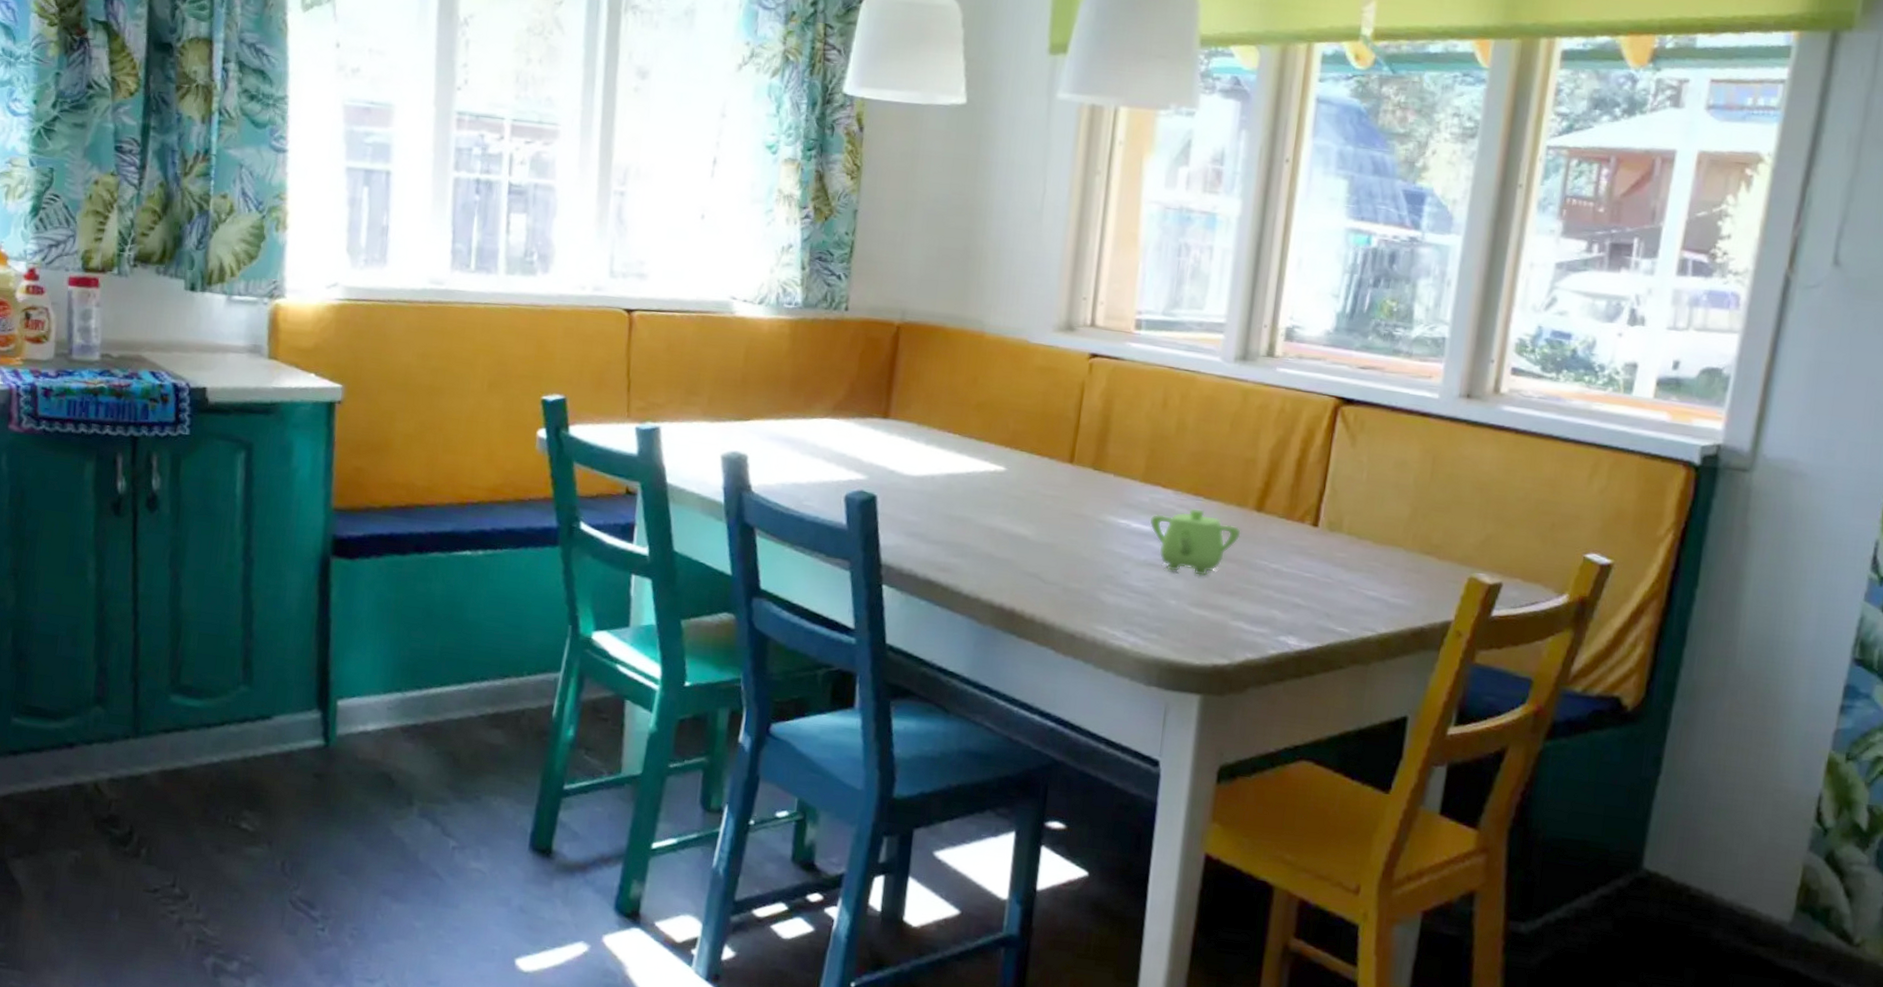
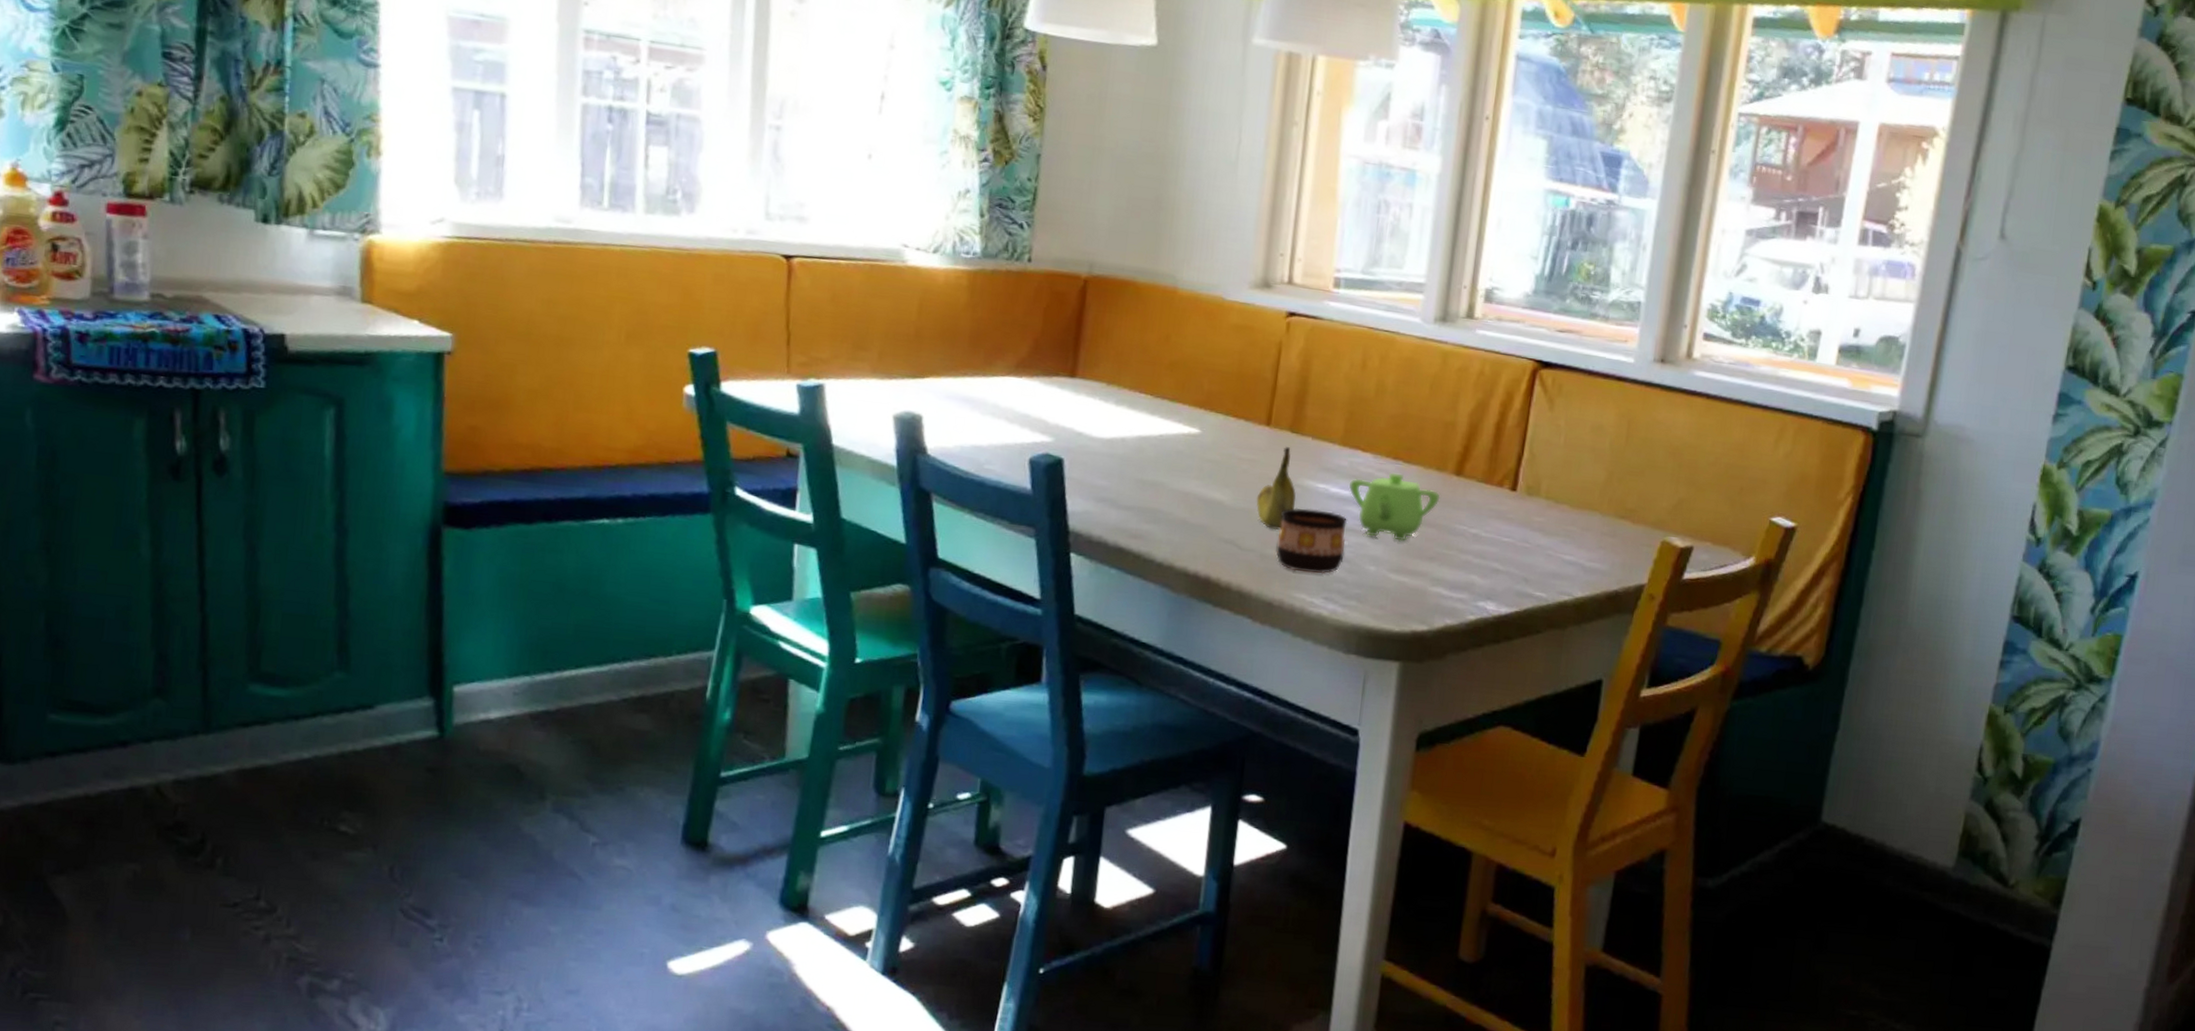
fruit: none [1059,483,1098,565] -> present [1256,447,1296,531]
cup: none [1078,542,1149,608] -> present [1276,507,1348,574]

